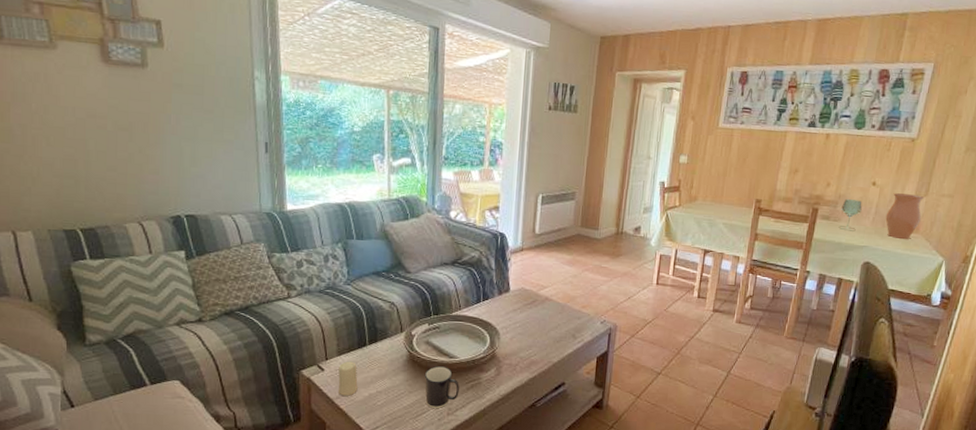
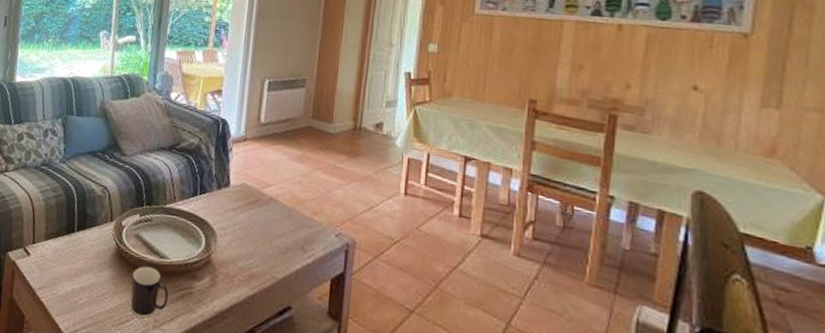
candle: present [338,361,358,396] -> none [41,247,63,289]
wine glass: present [839,198,863,232] -> none [649,105,681,149]
vase: present [885,193,925,239] -> none [719,102,777,165]

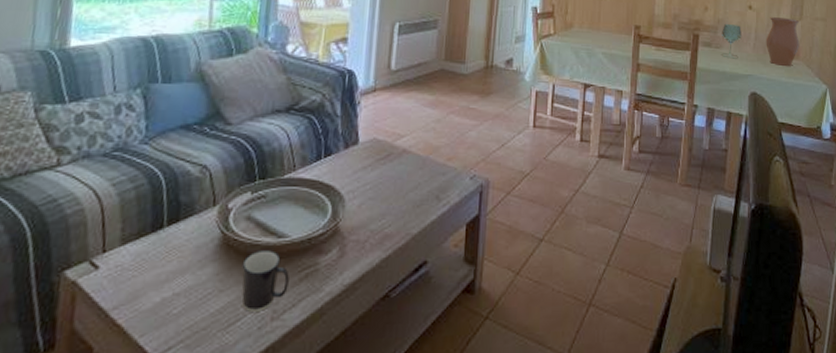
wine glass: none [649,105,681,149] -> present [721,23,742,59]
vase: none [719,102,777,165] -> present [766,17,800,66]

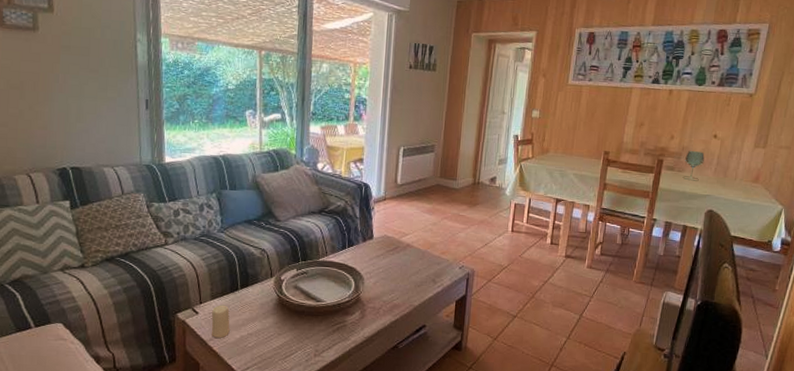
candle: none [117,252,148,304] -> present [211,305,230,338]
mug: present [241,250,290,313] -> none [292,309,326,351]
vase: present [766,17,800,66] -> none [727,145,763,188]

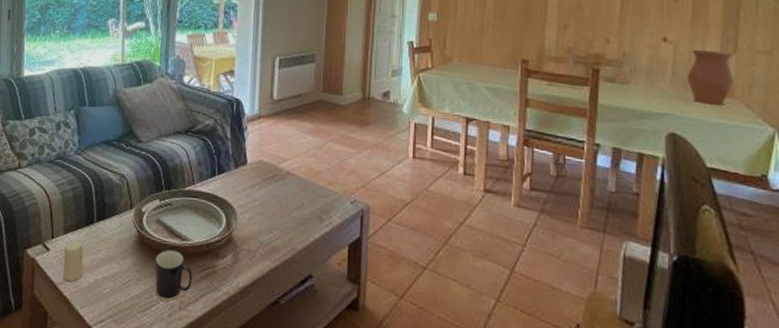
mug: none [292,309,326,351] -> present [154,249,192,302]
wine glass: present [683,150,705,181] -> none [627,57,655,96]
vase: none [727,145,763,188] -> present [687,50,734,105]

